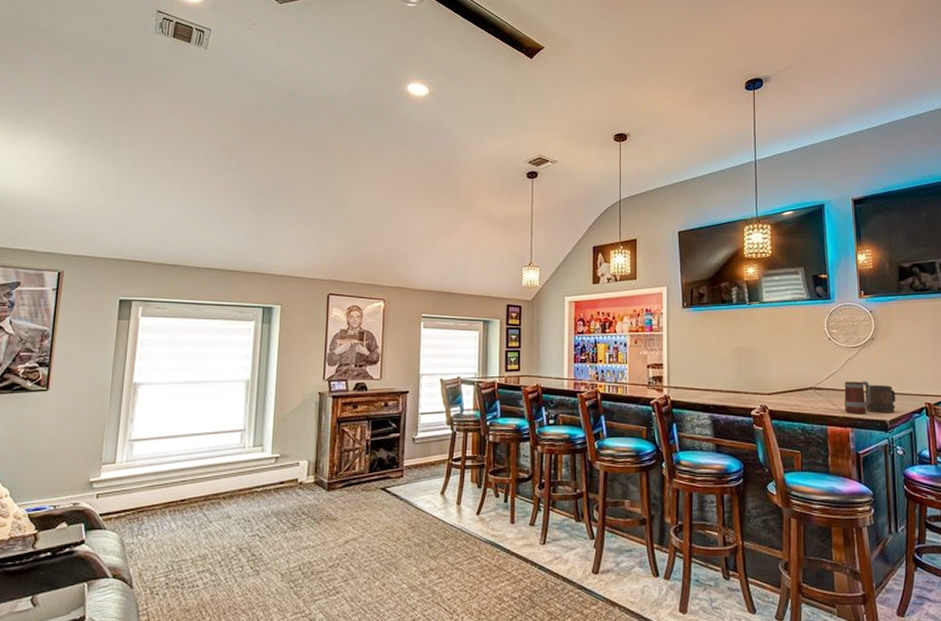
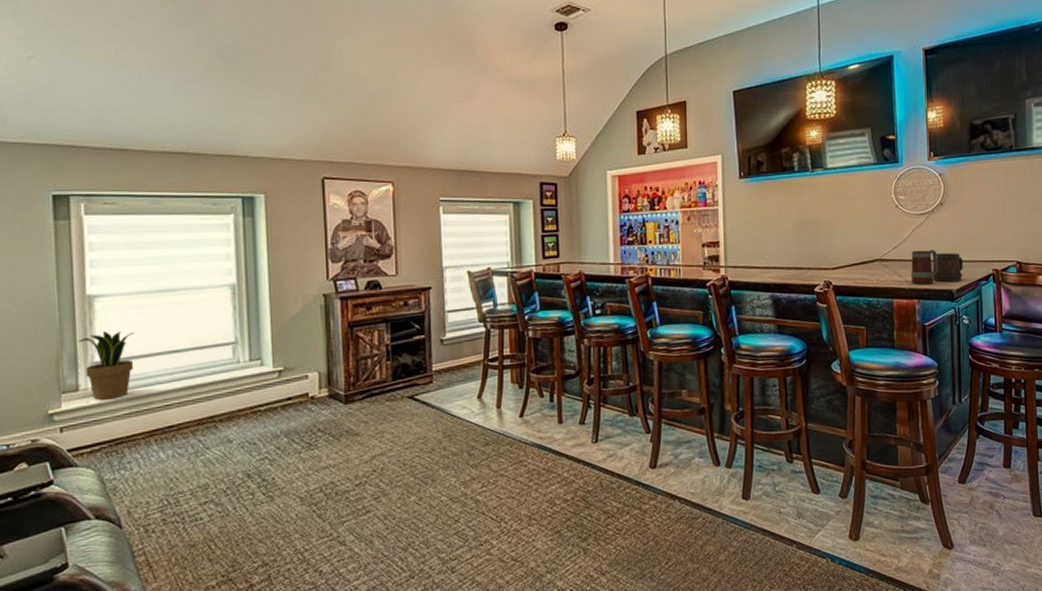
potted plant: none [122,414,165,472] -> present [79,330,134,400]

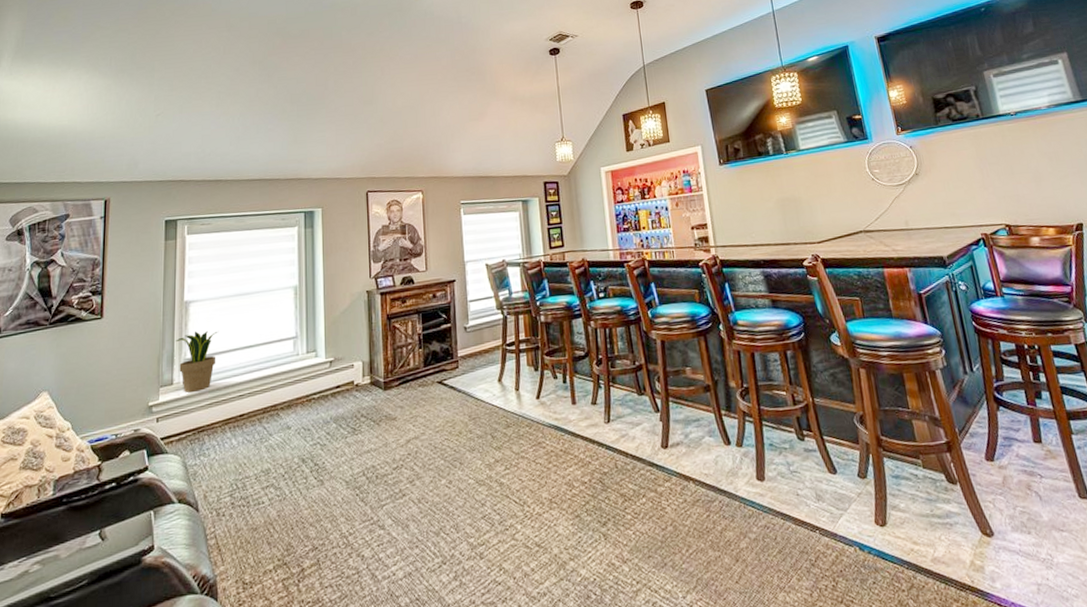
beer mug: present [910,249,938,285] -> none [894,217,924,254]
beer mug: present [932,253,964,283] -> none [919,220,951,249]

